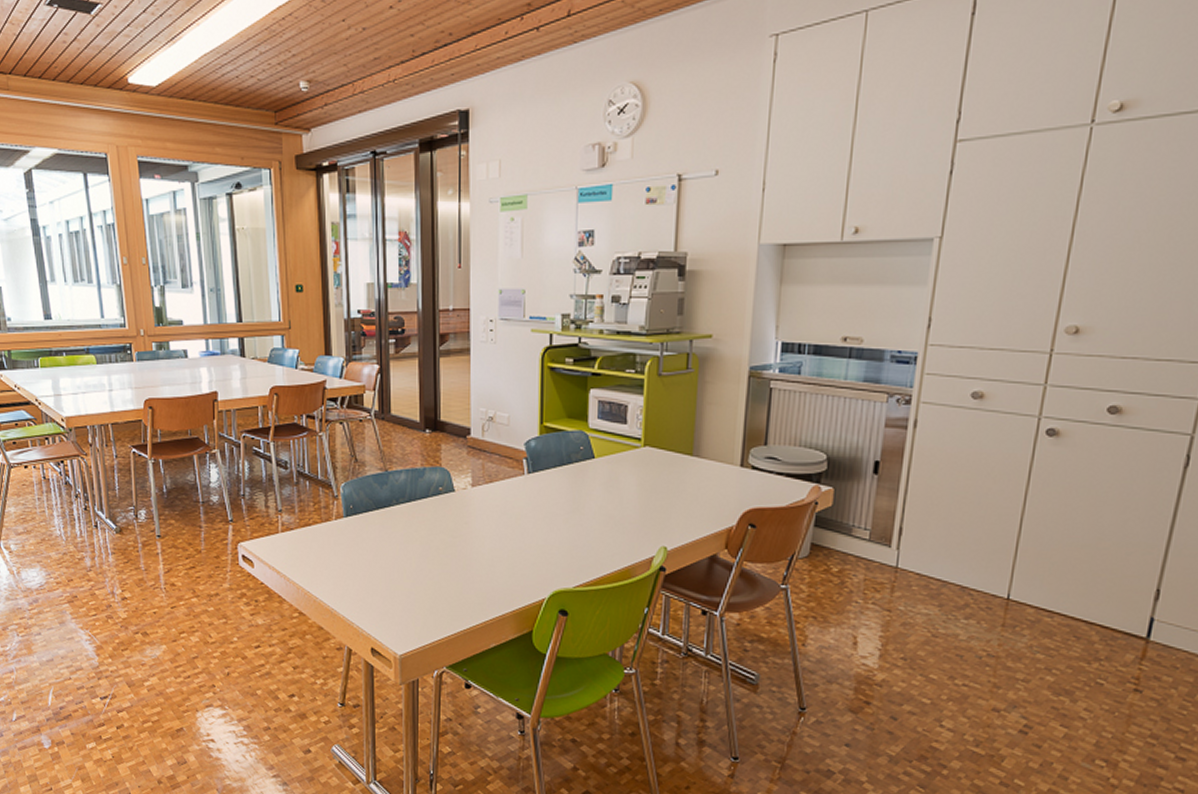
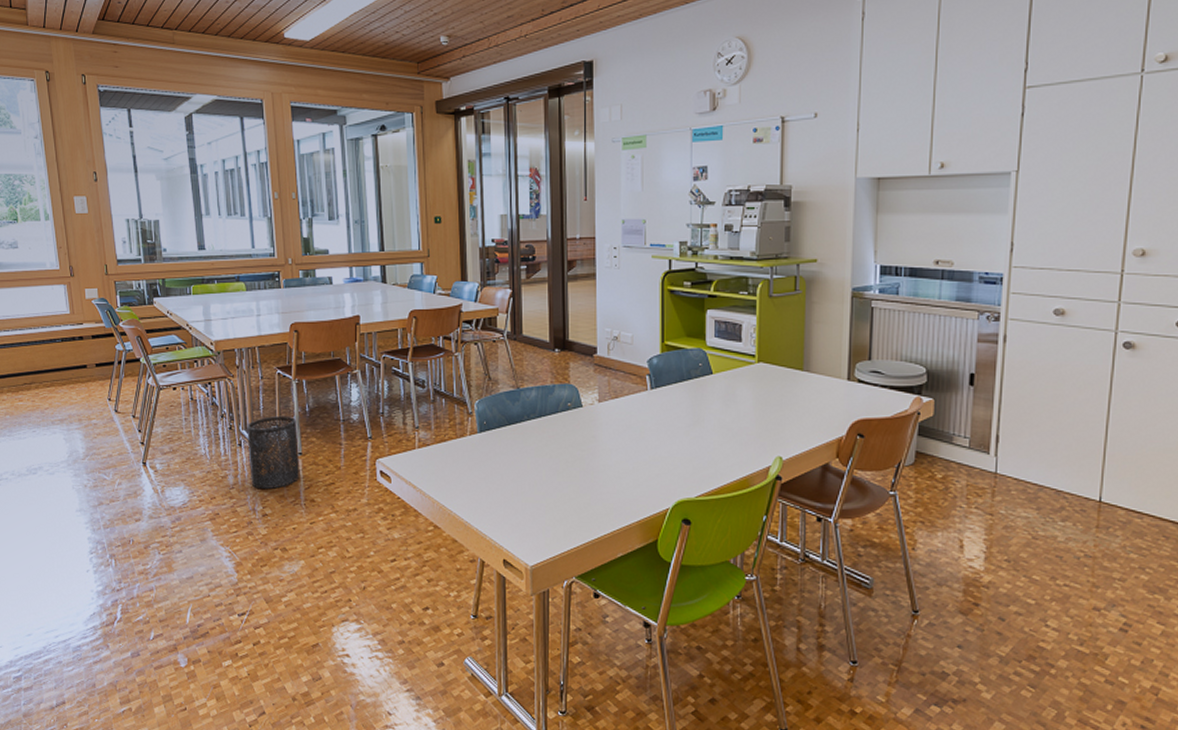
trash can: none [102,496,159,573] -> present [247,415,300,490]

